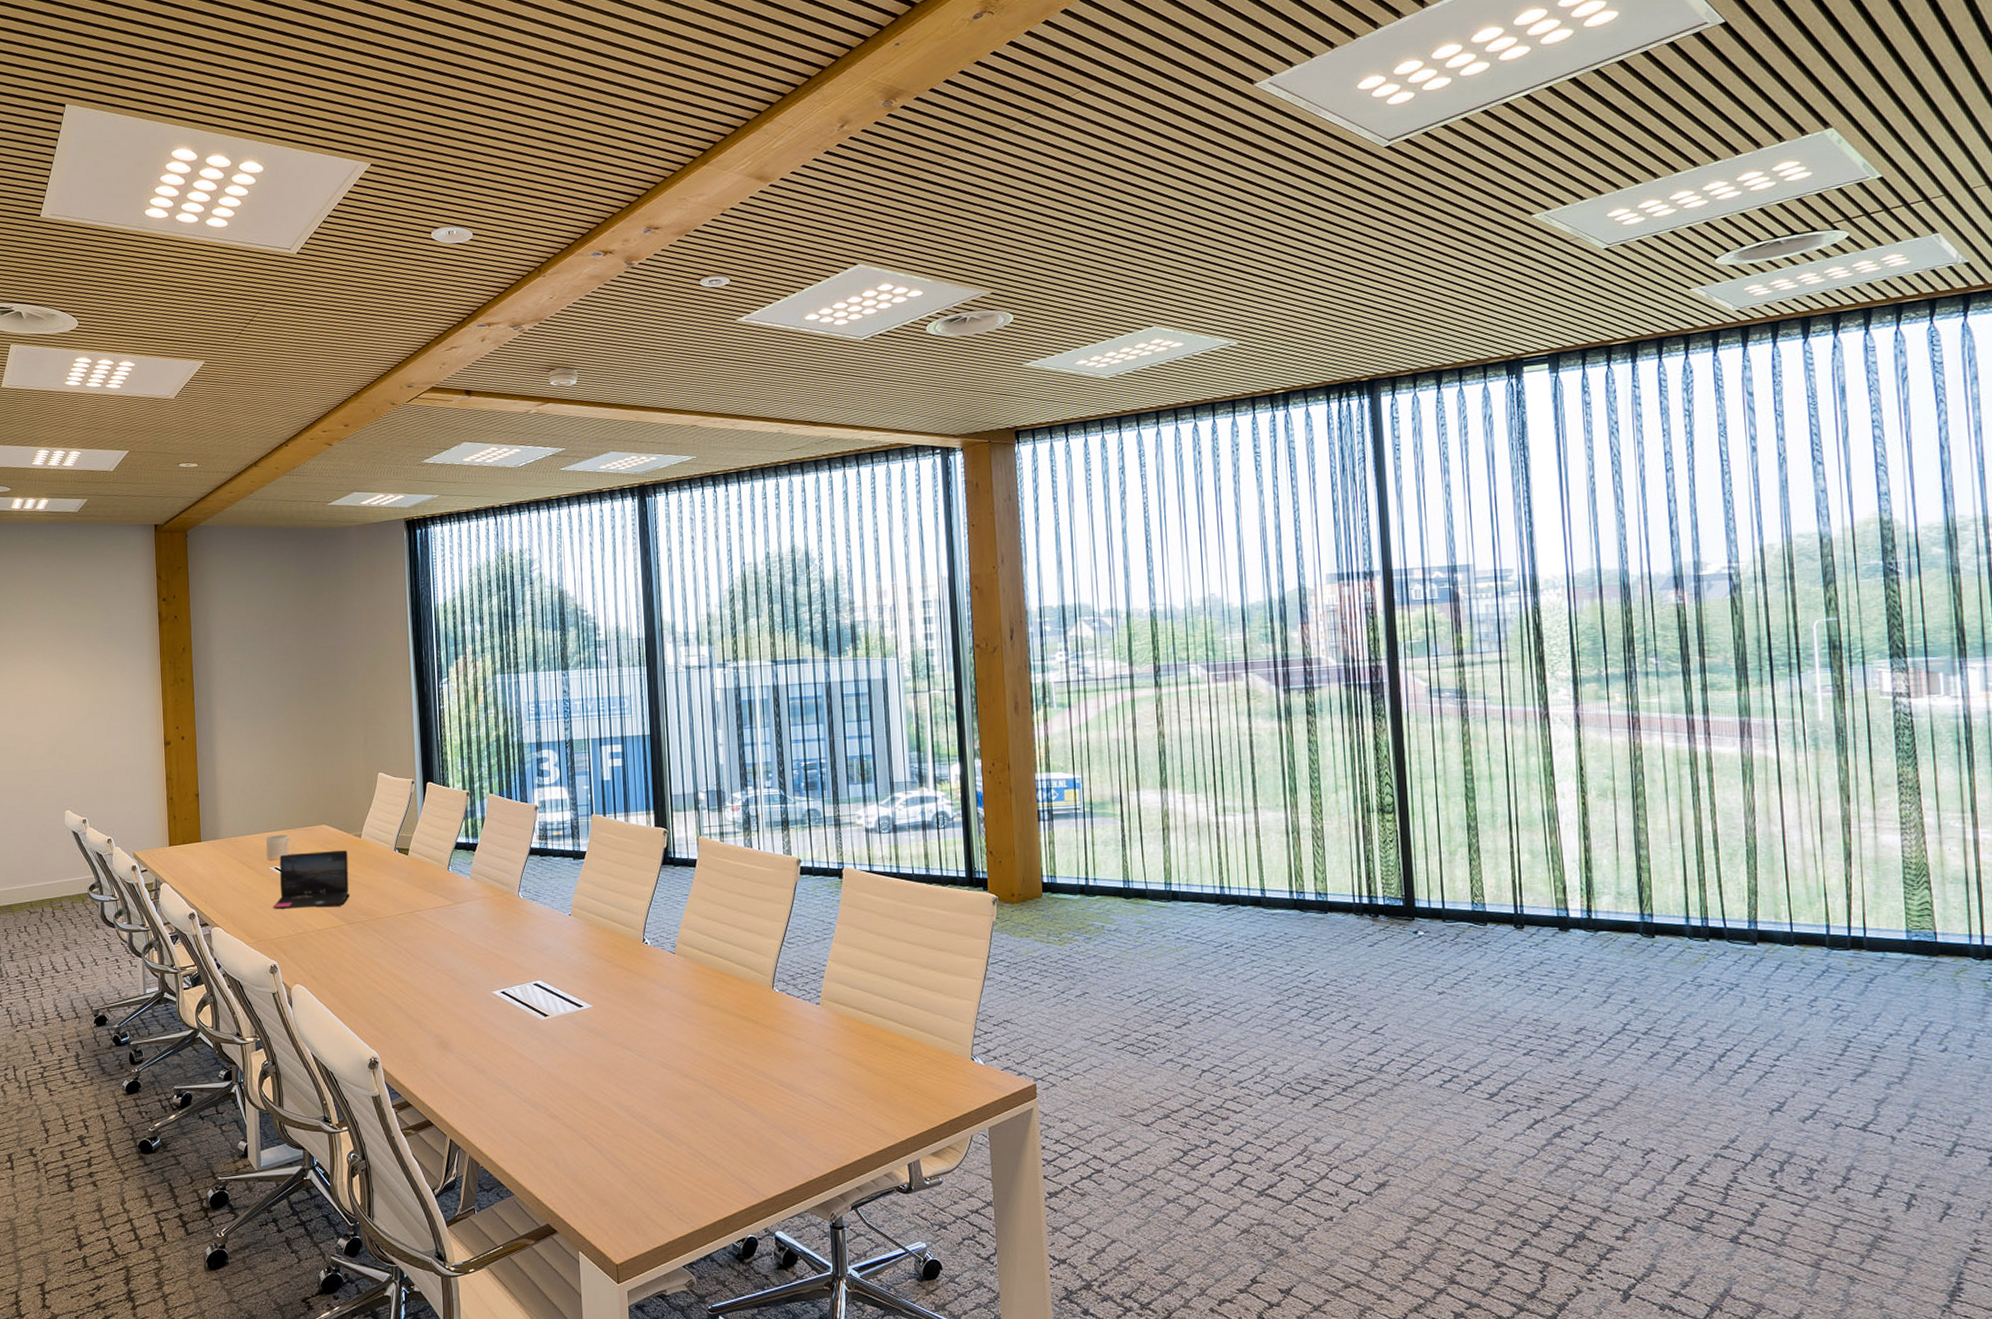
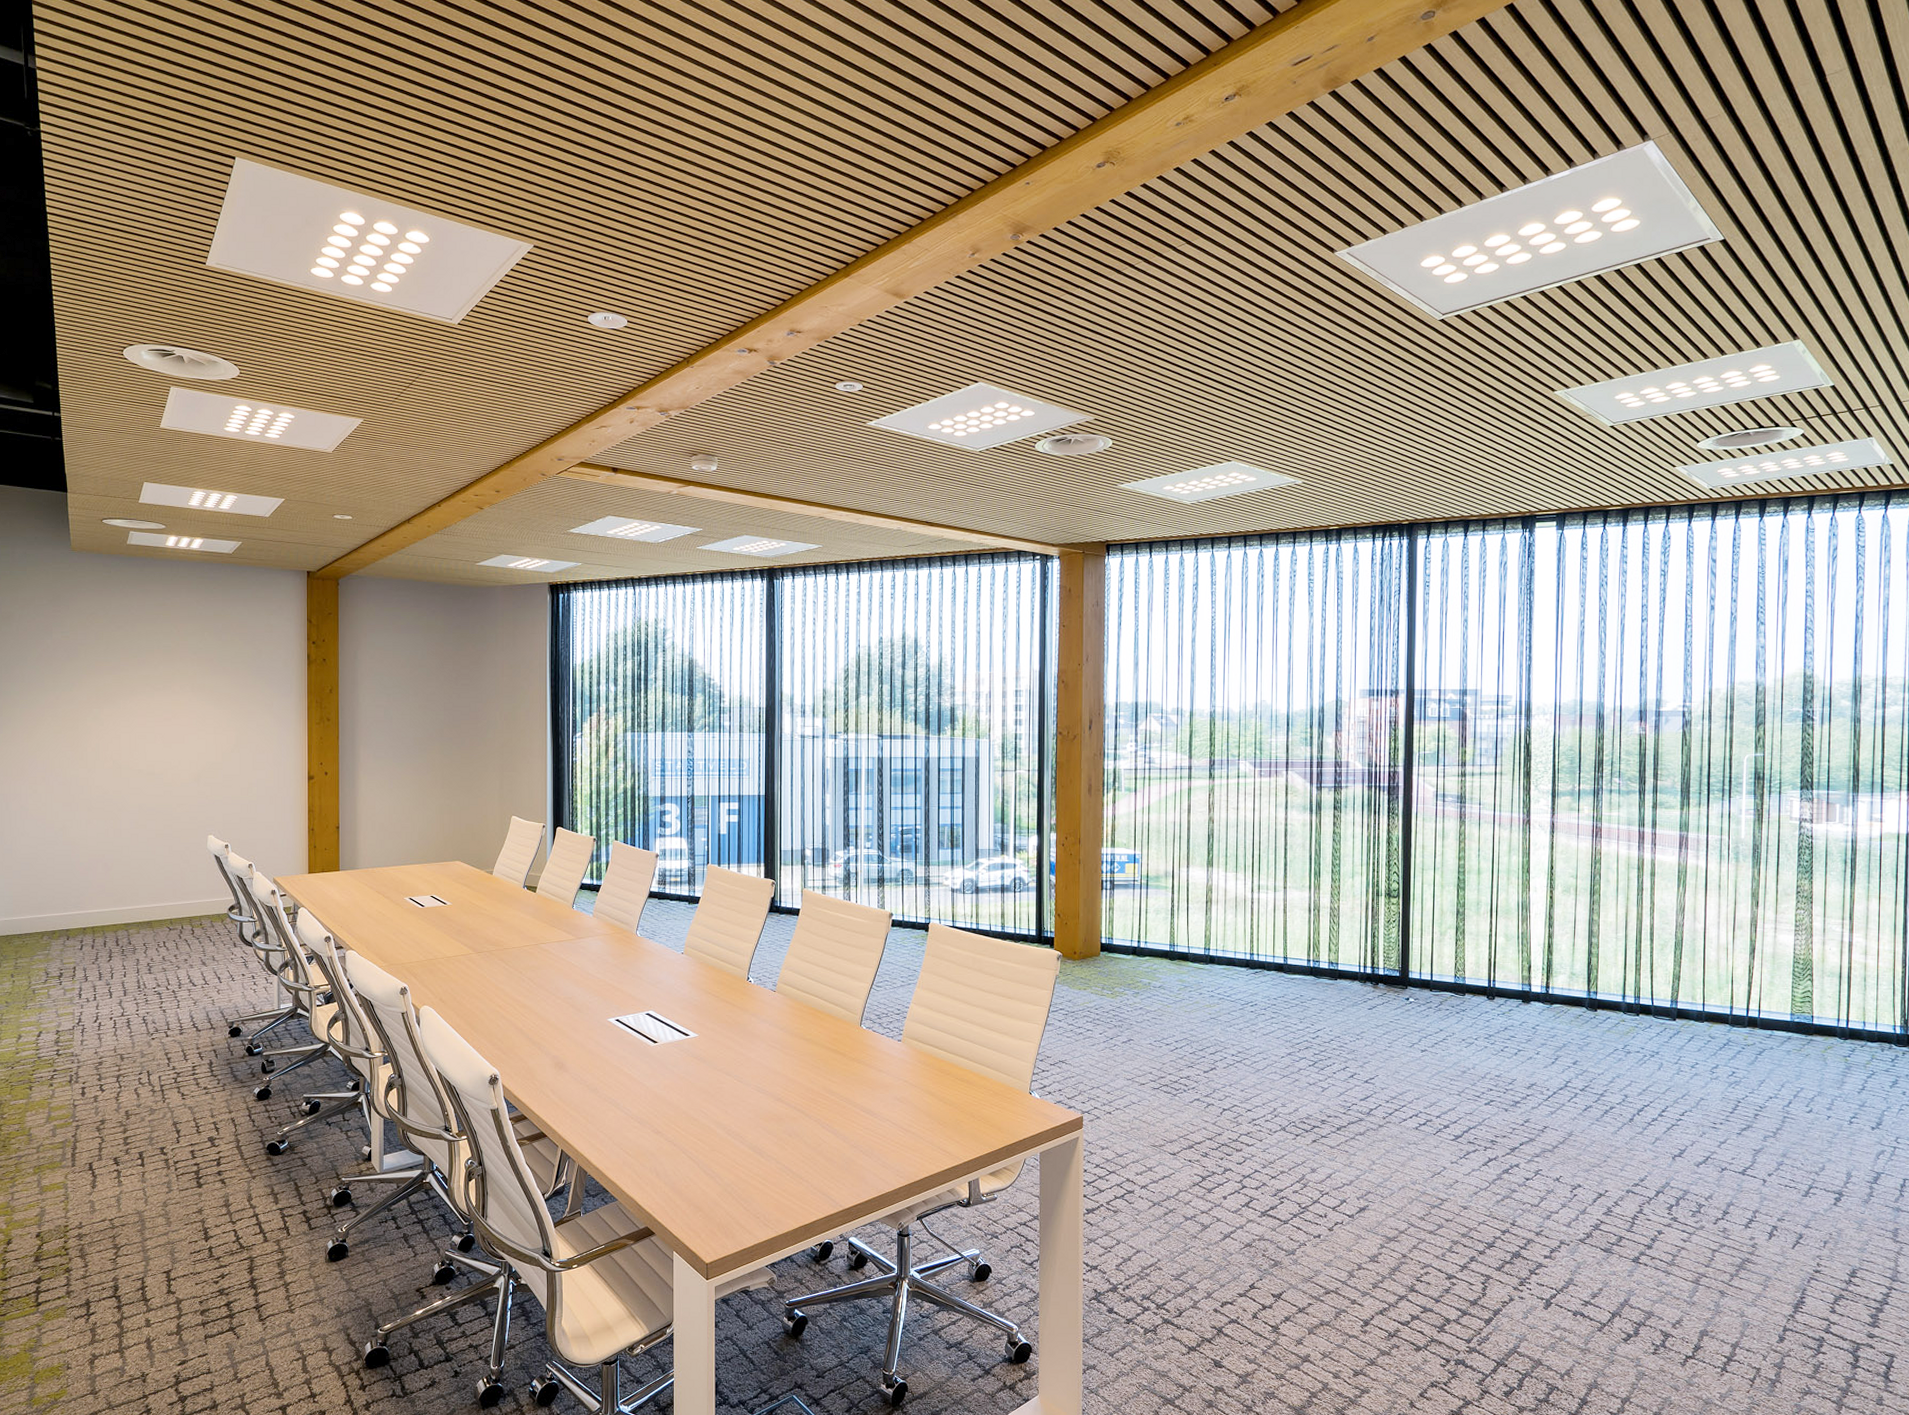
mug: present [265,834,296,861] -> none [401,868,430,891]
laptop: present [273,849,350,910] -> none [406,885,479,937]

